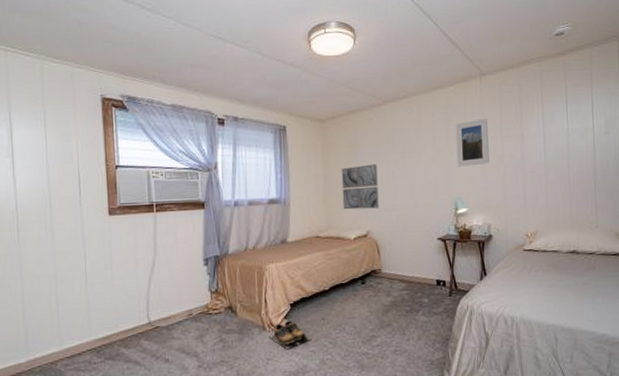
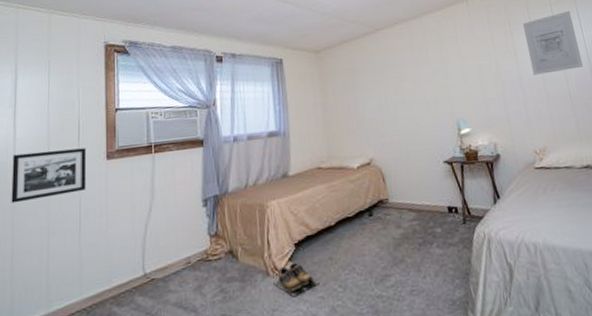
picture frame: none [15,202,90,251] -> present [11,147,87,204]
wall art: present [341,164,379,210] -> none [339,90,380,138]
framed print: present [455,118,489,167] -> none [447,38,487,87]
wall art: none [534,95,587,160] -> present [523,10,583,75]

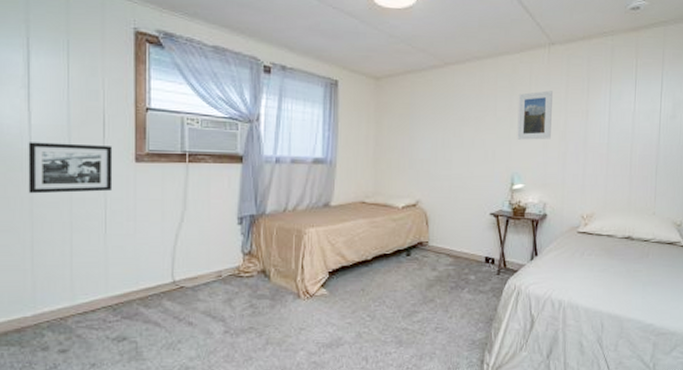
shoes: present [273,263,320,297] -> none [304,290,349,320]
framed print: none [447,38,487,87] -> present [517,90,553,140]
wall art: present [523,10,583,75] -> none [599,75,655,140]

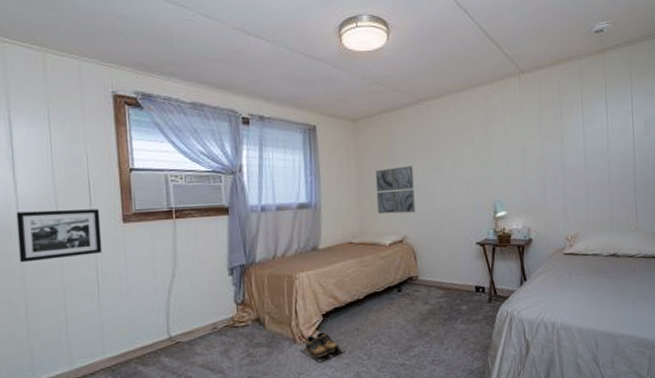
shoes: none [304,290,349,320] -> present [300,332,346,363]
wall art: none [393,129,433,177] -> present [375,166,415,214]
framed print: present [517,90,553,140] -> none [493,118,529,168]

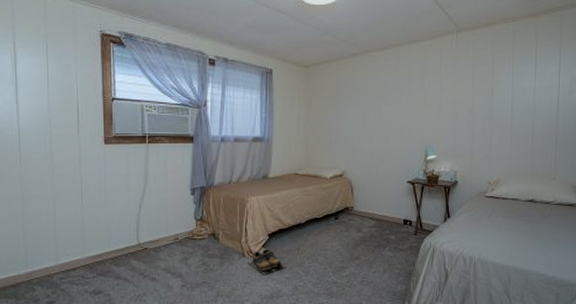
picture frame: present [16,209,103,263] -> none [17,129,87,172]
wall art: present [375,166,415,214] -> none [321,110,355,151]

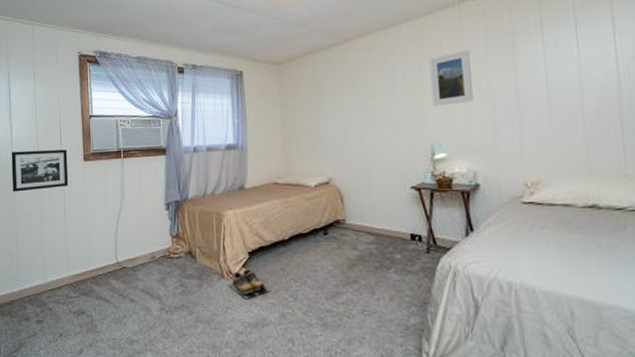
picture frame: none [17,129,87,172] -> present [11,149,69,192]
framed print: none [430,72,461,116] -> present [429,50,473,106]

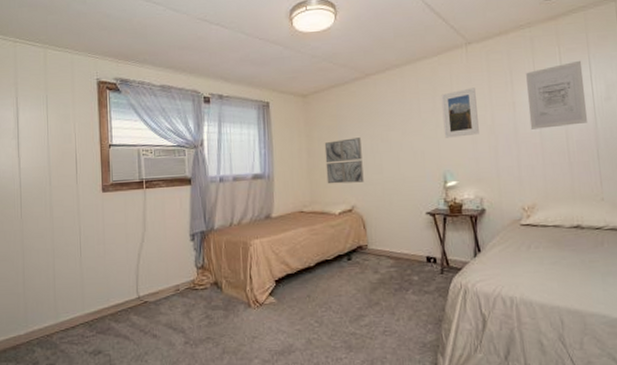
picture frame: present [11,149,69,192] -> none [19,180,85,227]
shoes: present [228,270,271,300] -> none [254,298,297,328]
wall art: none [299,106,342,156] -> present [324,137,364,184]
wall art: none [531,14,608,96] -> present [526,60,587,130]

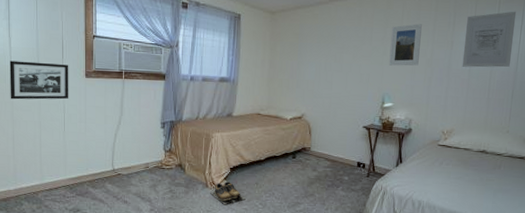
picture frame: none [19,180,85,227] -> present [9,60,69,100]
shoes: none [254,298,297,328] -> present [210,182,246,205]
wall art: present [324,137,364,184] -> none [283,55,317,95]

